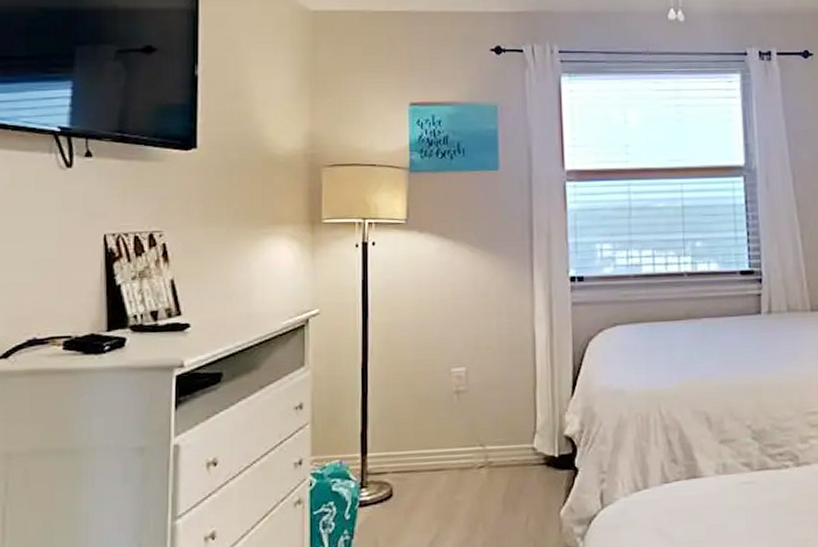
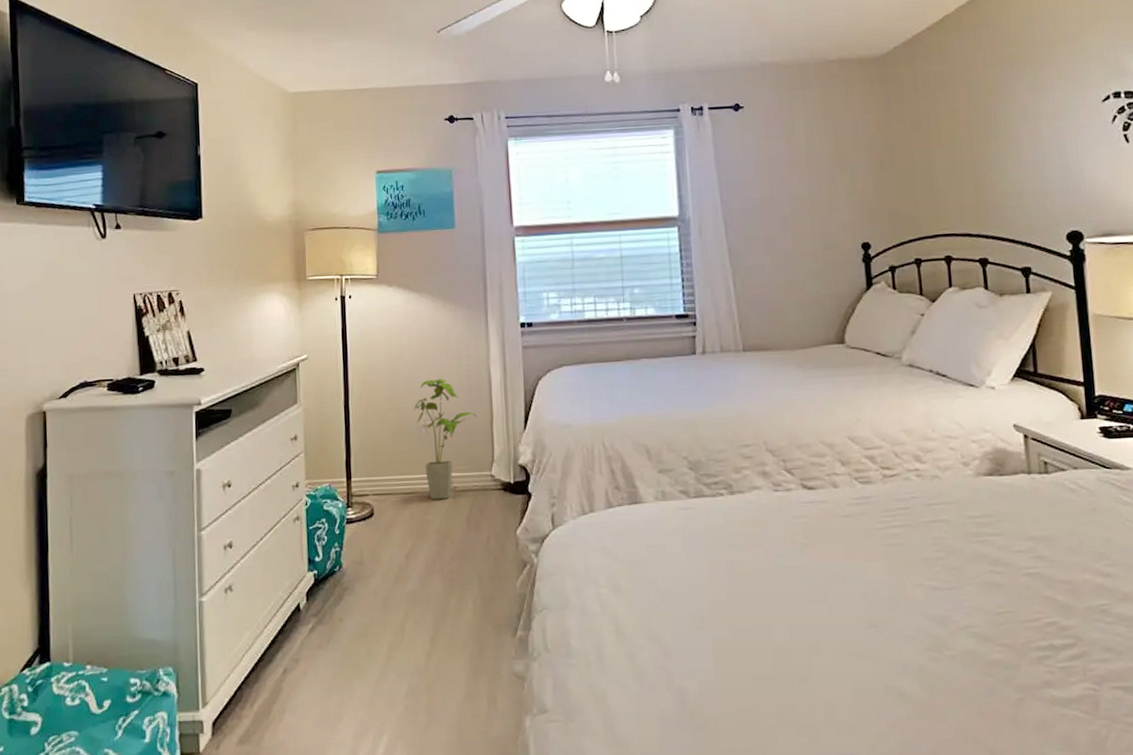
house plant: none [444,337,519,477] -> present [413,378,478,499]

